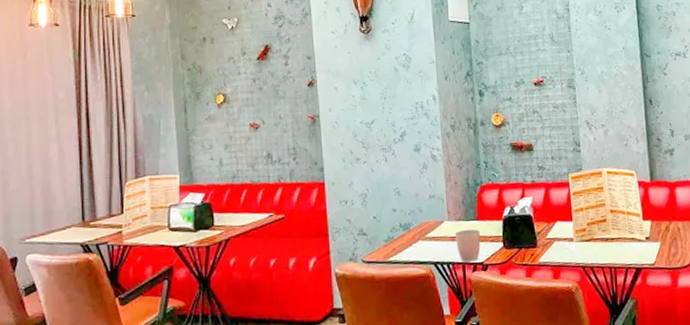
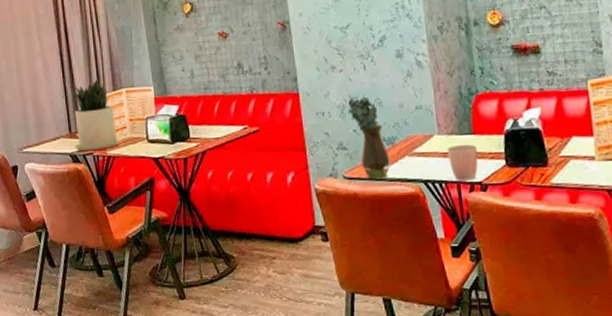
planter: none [87,166,140,241] -> present [70,79,121,152]
vase: none [369,184,405,263] -> present [348,94,390,180]

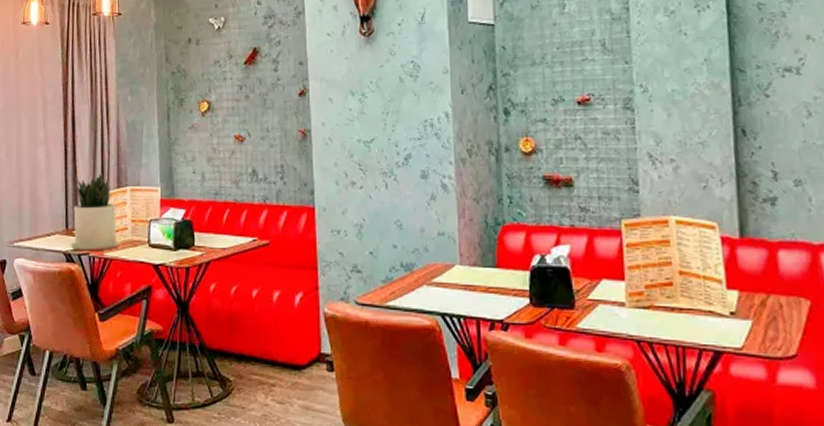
vase: present [348,94,390,180] -> none [365,214,407,308]
cup: present [446,144,479,181] -> none [468,277,501,318]

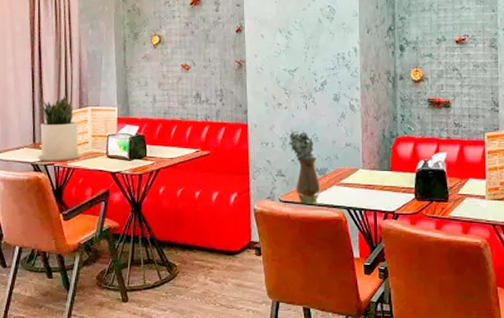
vase: none [365,214,407,308] -> present [289,129,320,204]

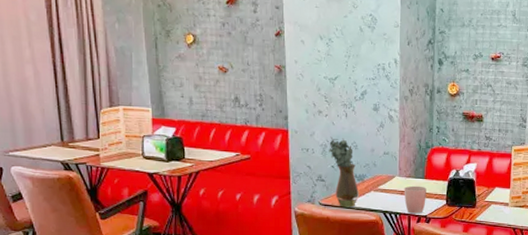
planter: present [37,96,82,162] -> none [64,93,116,161]
cup: none [368,178,393,210] -> present [404,185,426,214]

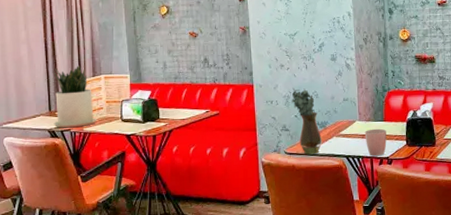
planter: none [64,93,116,161] -> present [53,65,97,128]

